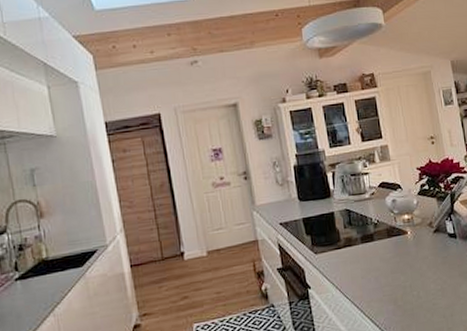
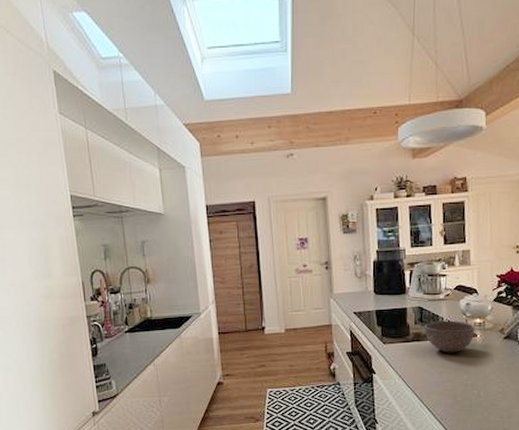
bowl: none [354,219,405,255] -> present [424,320,475,353]

